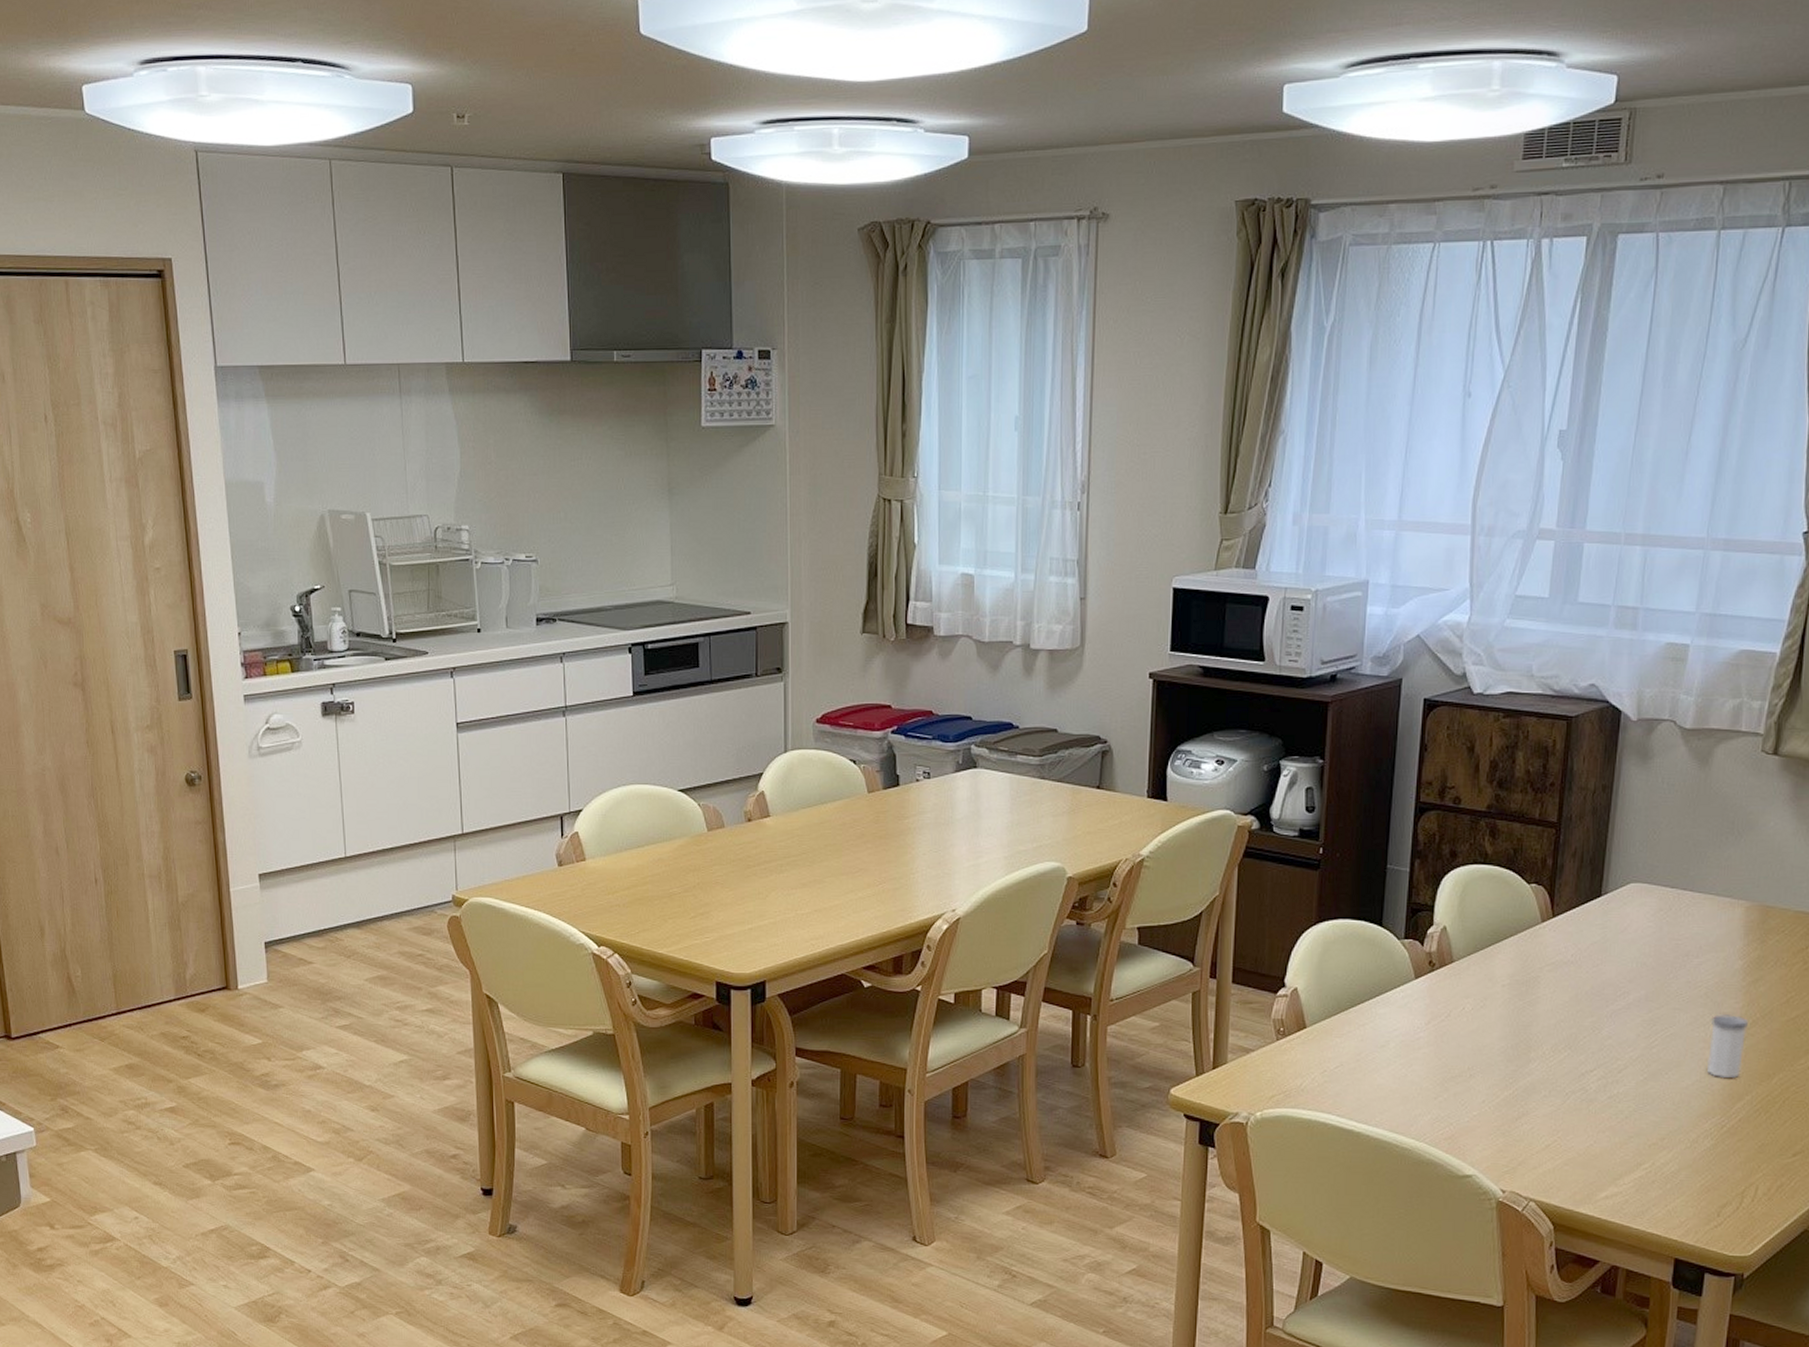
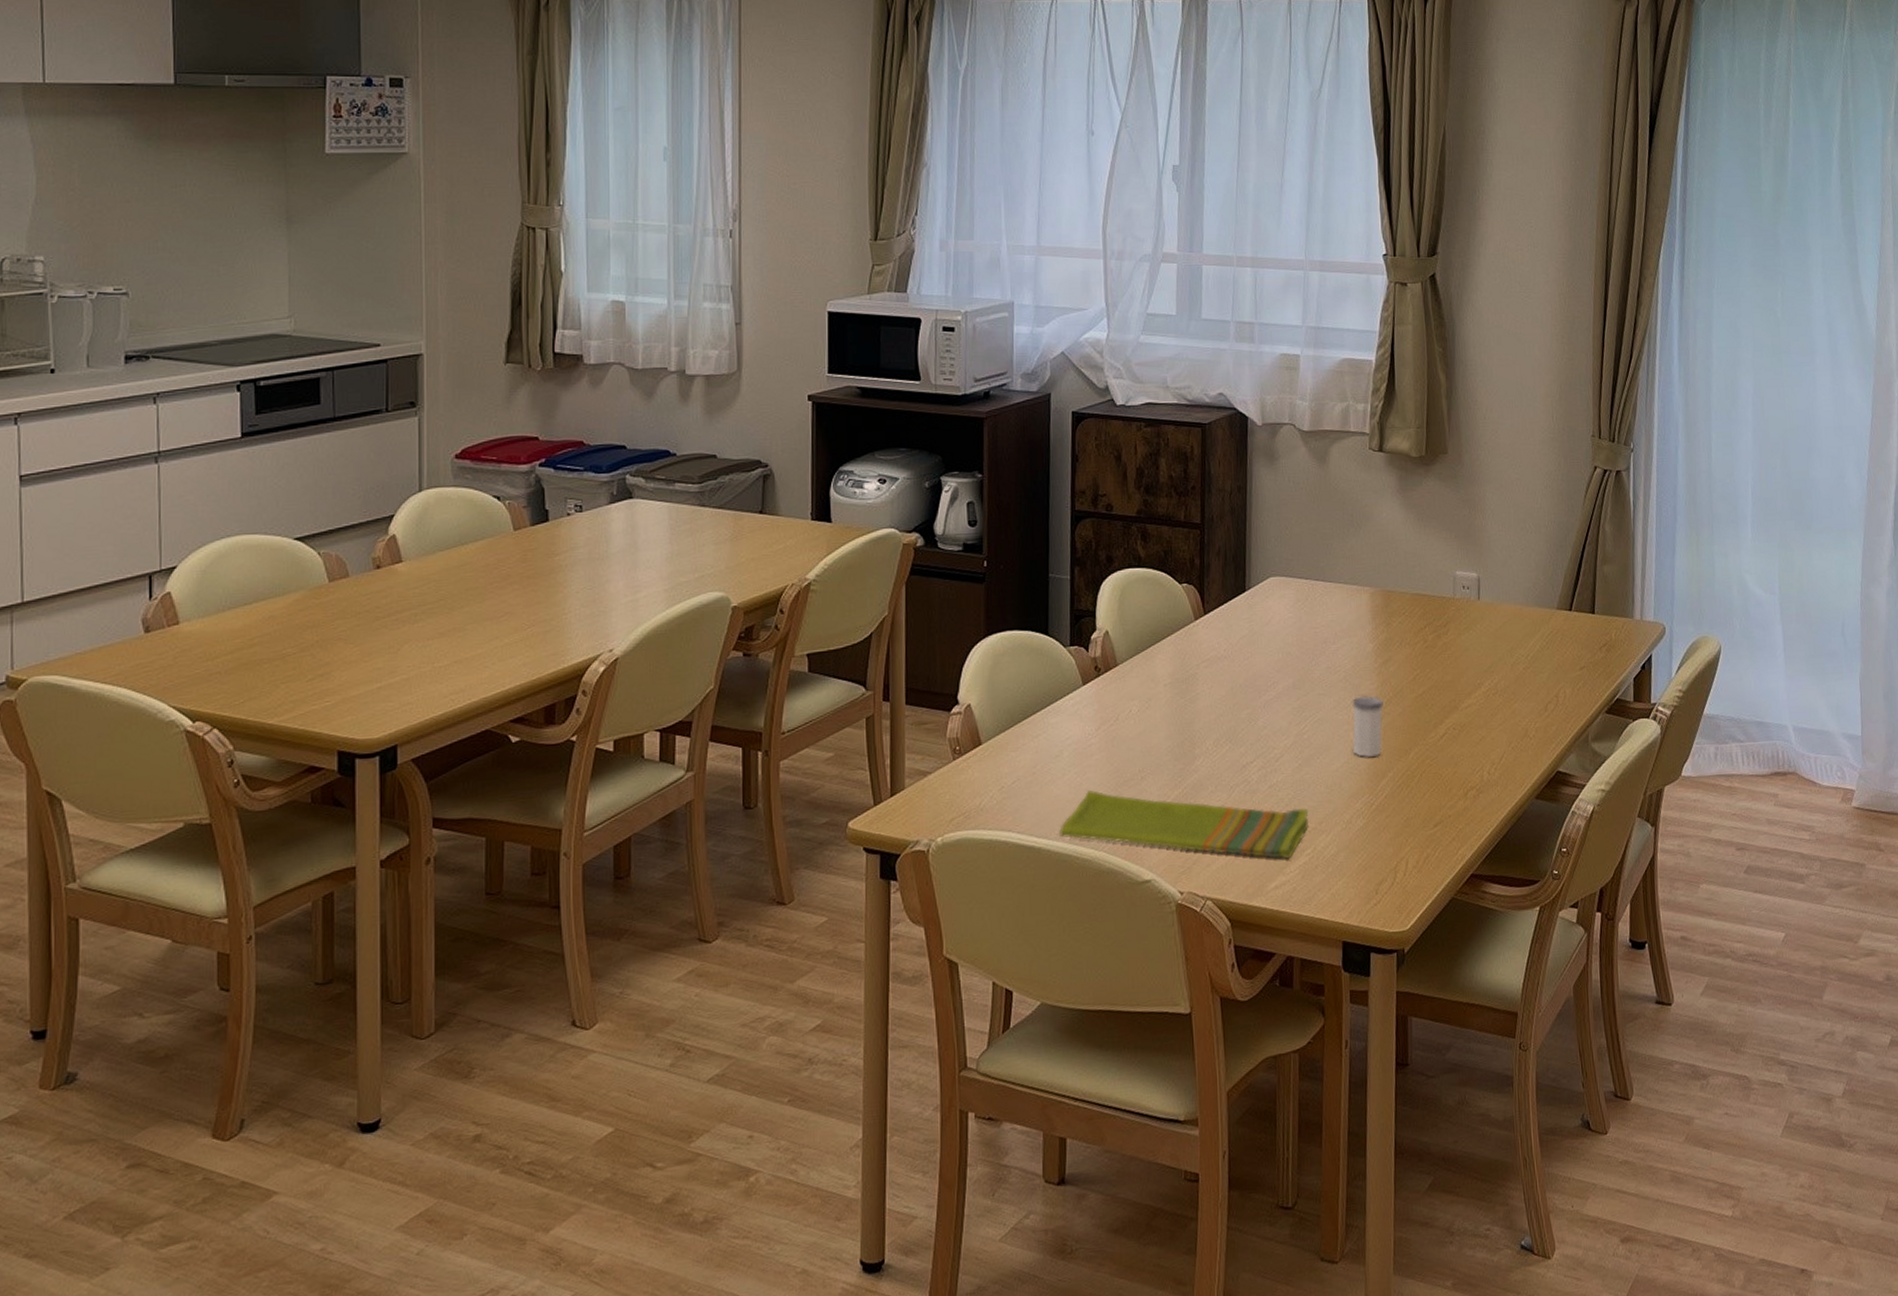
dish towel: none [1380,1081,1651,1171] -> present [1059,789,1309,859]

